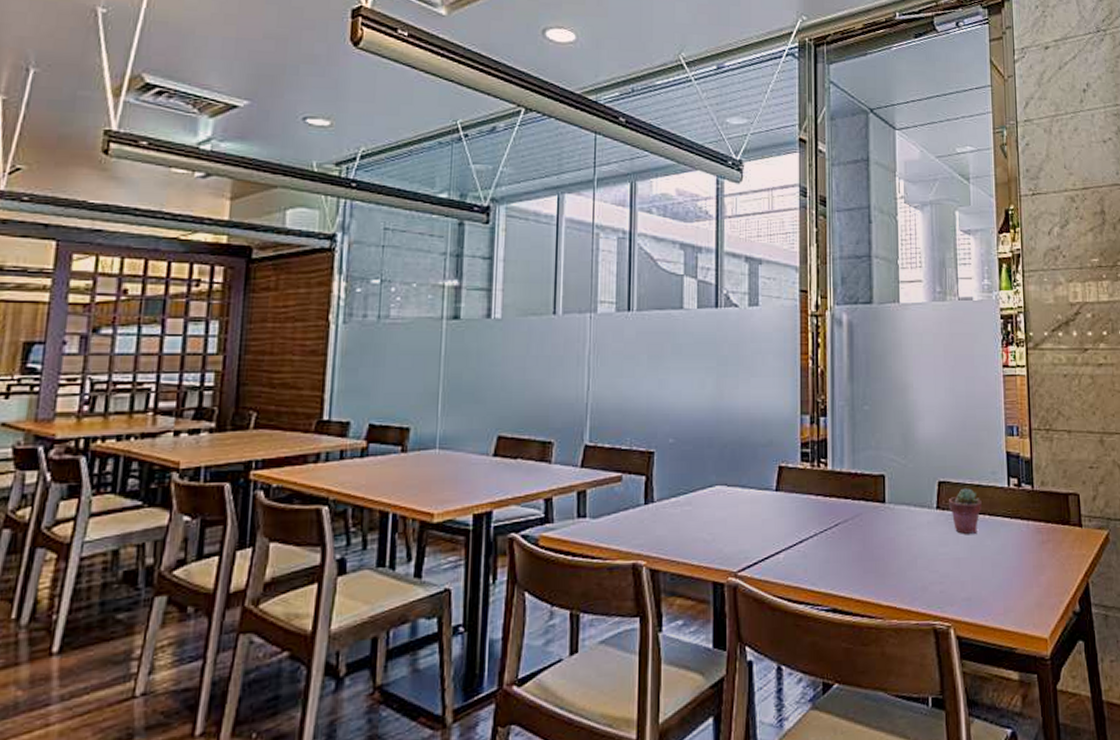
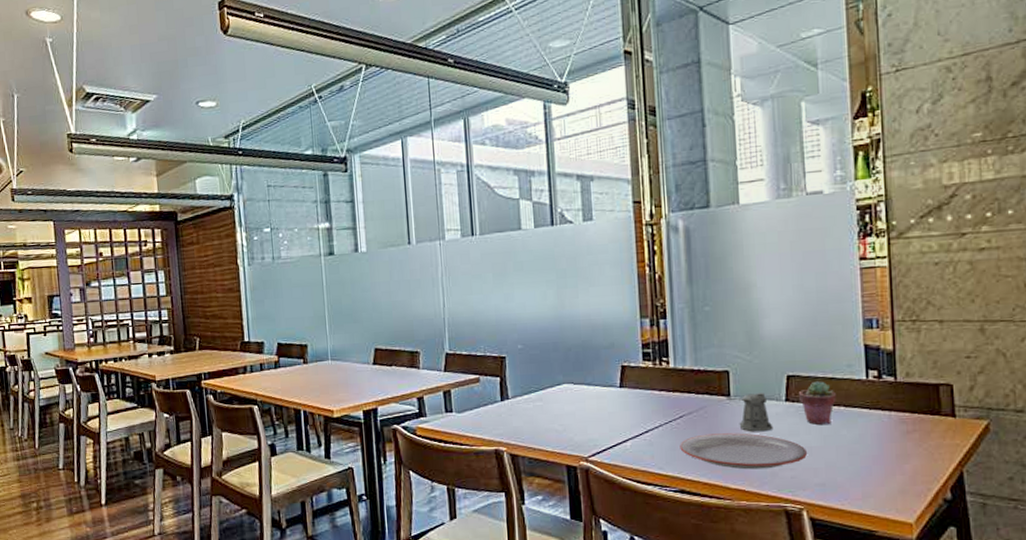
plate: none [834,543,955,584] -> present [680,433,807,470]
pepper shaker: none [881,500,925,542] -> present [726,393,773,432]

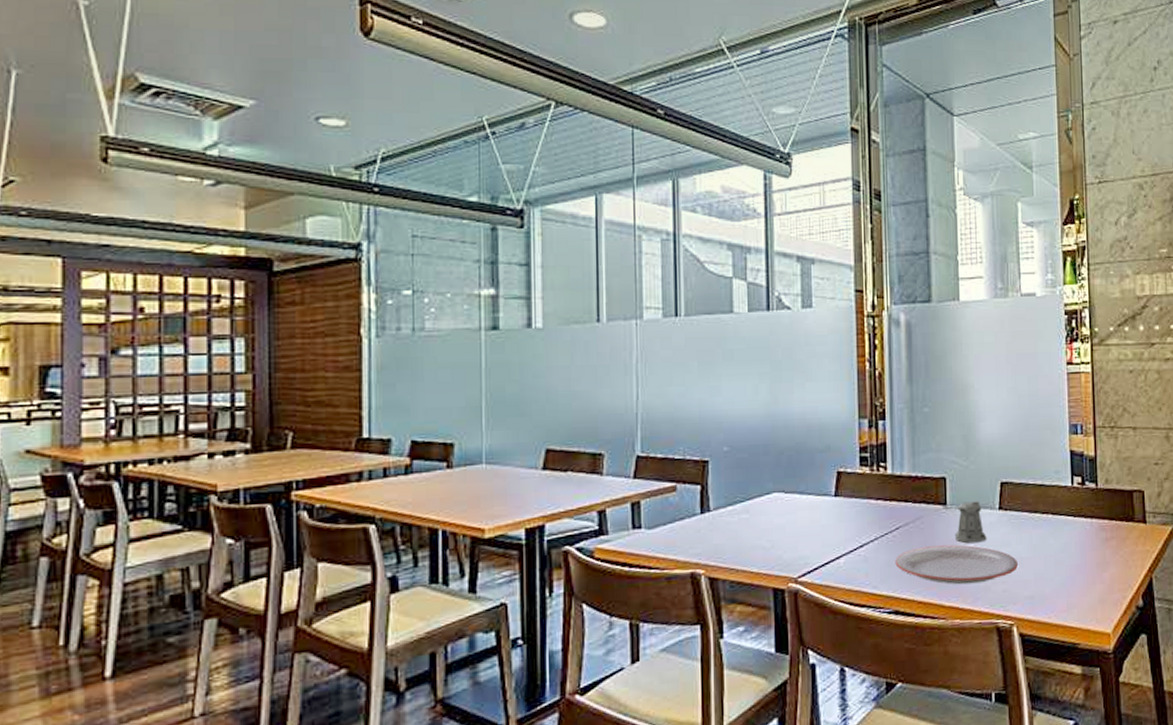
potted succulent: present [799,381,836,424] -> none [1011,488,1045,534]

